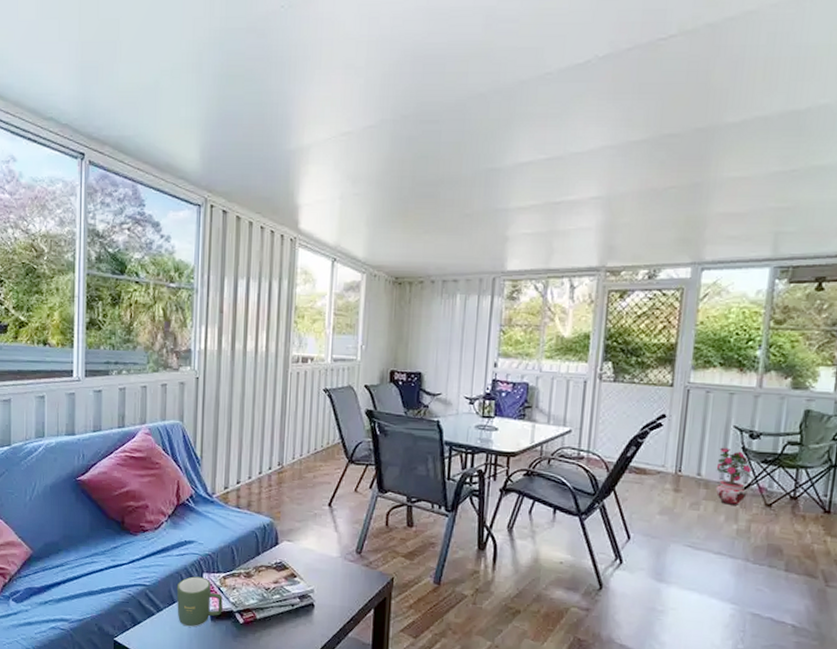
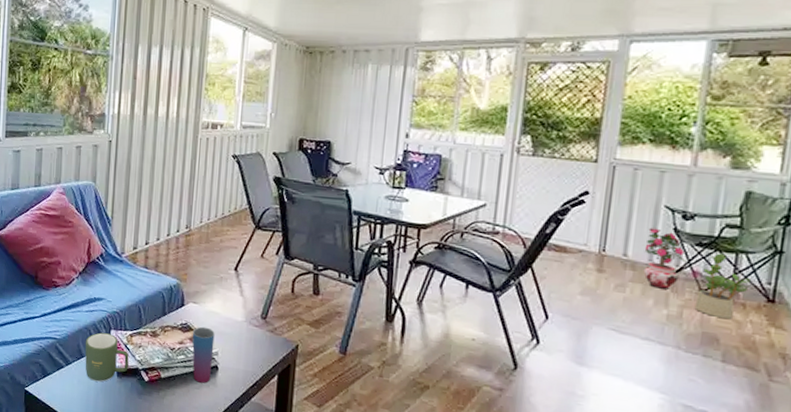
cup: none [287,564,310,622] -> present [192,326,215,383]
potted plant: none [761,469,809,531] -> present [694,253,750,319]

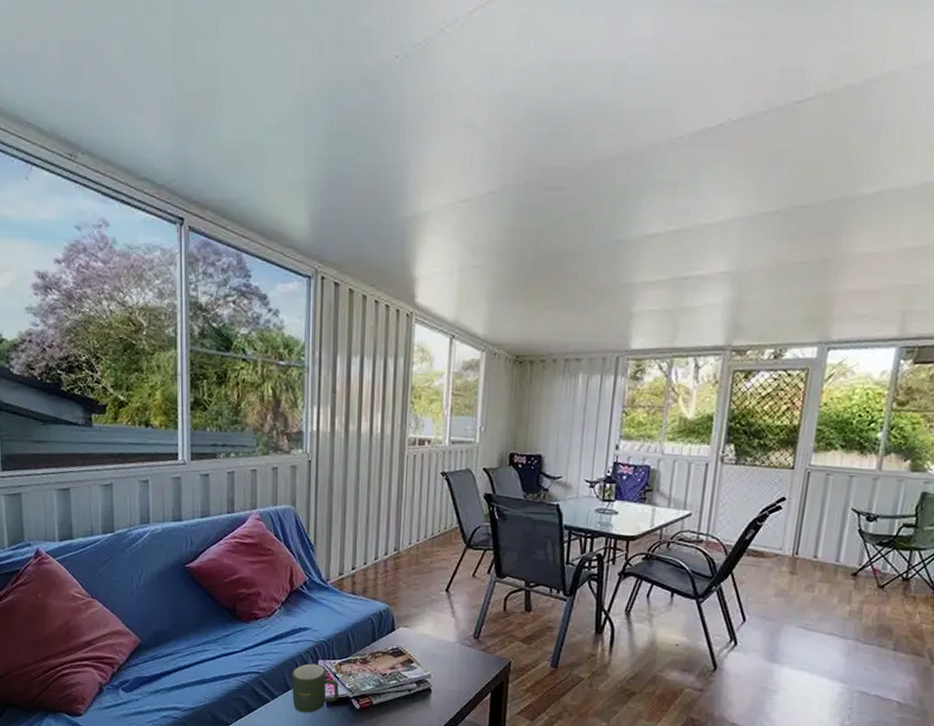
cup: present [192,326,215,383] -> none [403,650,427,706]
potted flower: present [643,226,686,289] -> none [830,529,868,587]
potted plant: present [694,253,750,319] -> none [873,551,921,612]

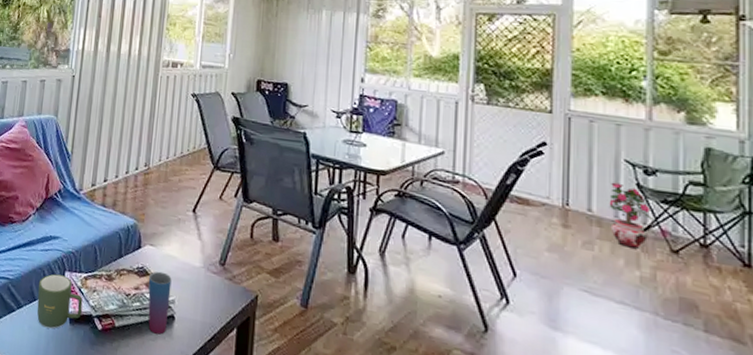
cup: none [403,650,427,706] -> present [148,271,172,335]
potted flower: none [830,529,868,587] -> present [609,181,653,249]

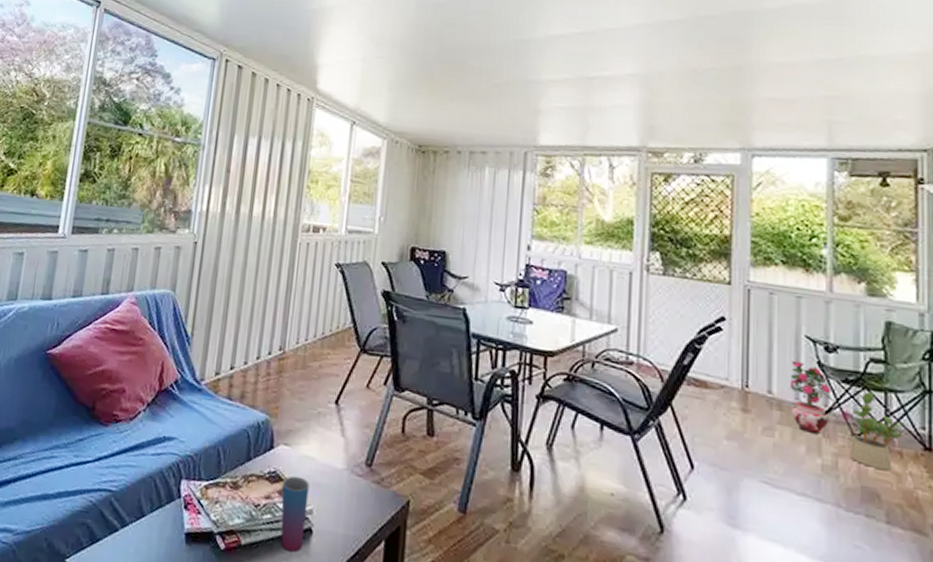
mug: present [37,274,83,329] -> none [145,483,202,551]
potted plant: none [668,211,722,284] -> present [849,391,903,471]

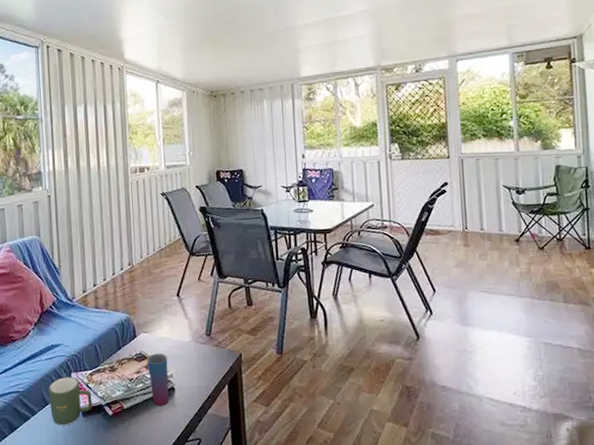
mug: none [145,483,202,551] -> present [48,377,92,426]
potted flower: present [789,359,835,434] -> none [495,203,525,252]
potted plant: present [849,391,903,471] -> none [537,216,572,268]

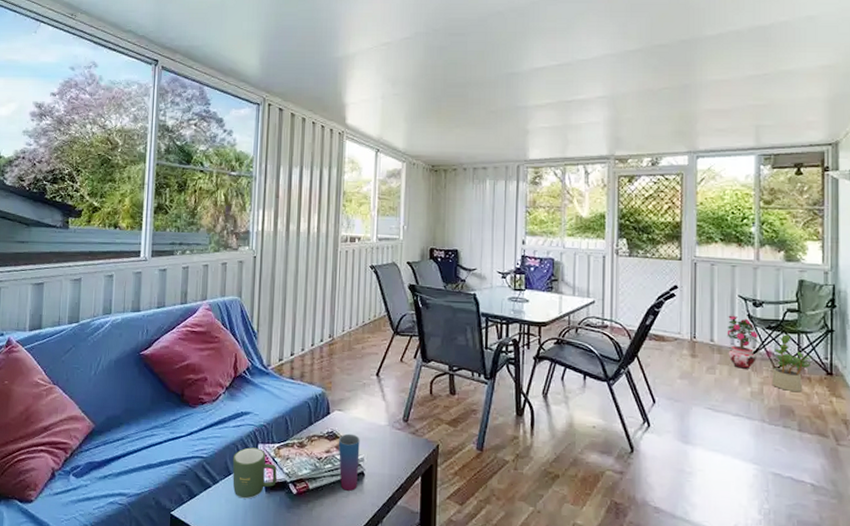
potted flower: none [495,203,525,252] -> present [727,314,761,369]
potted plant: none [537,216,572,268] -> present [772,334,812,393]

